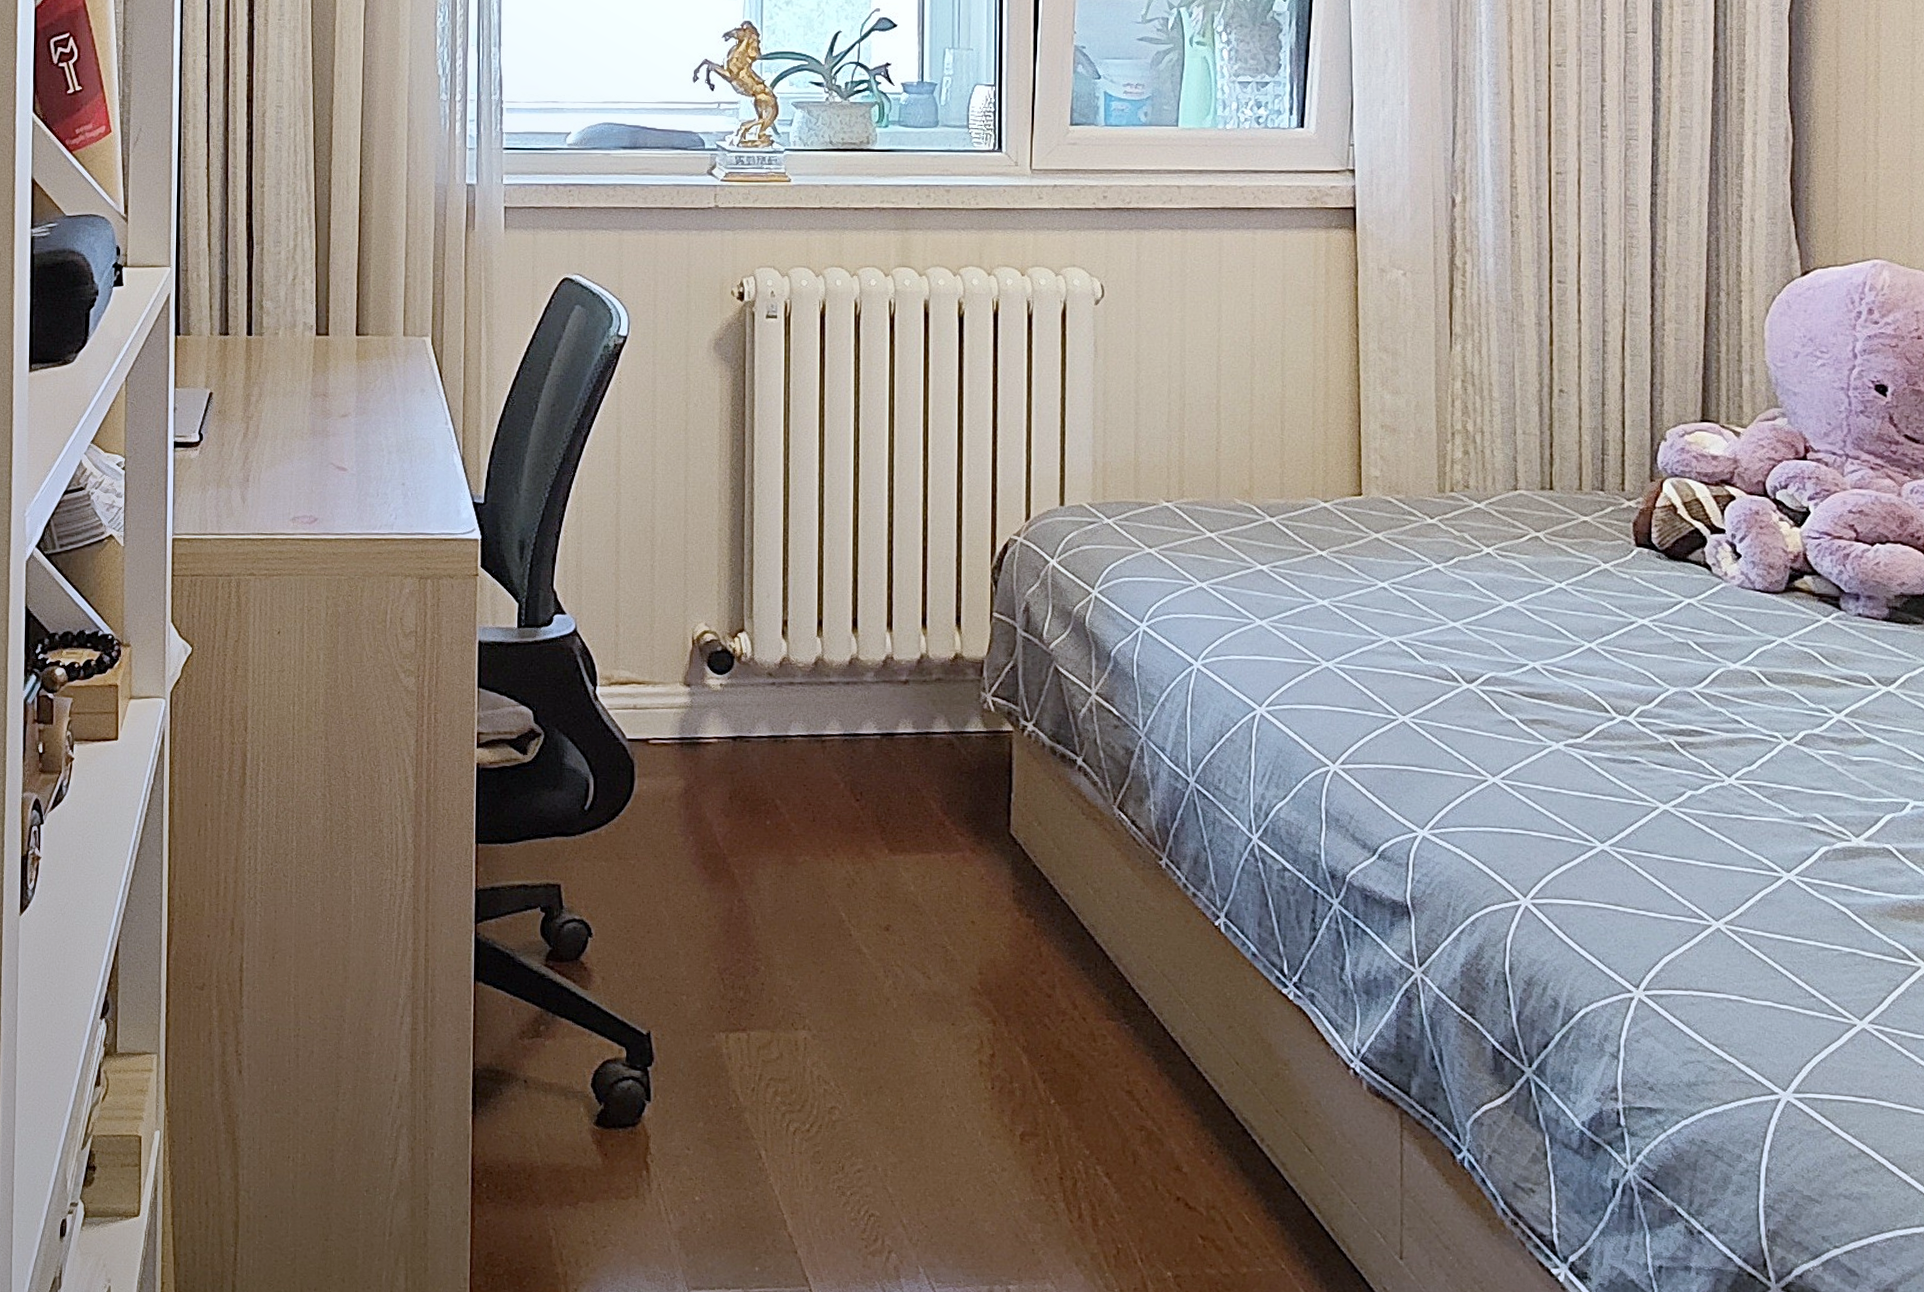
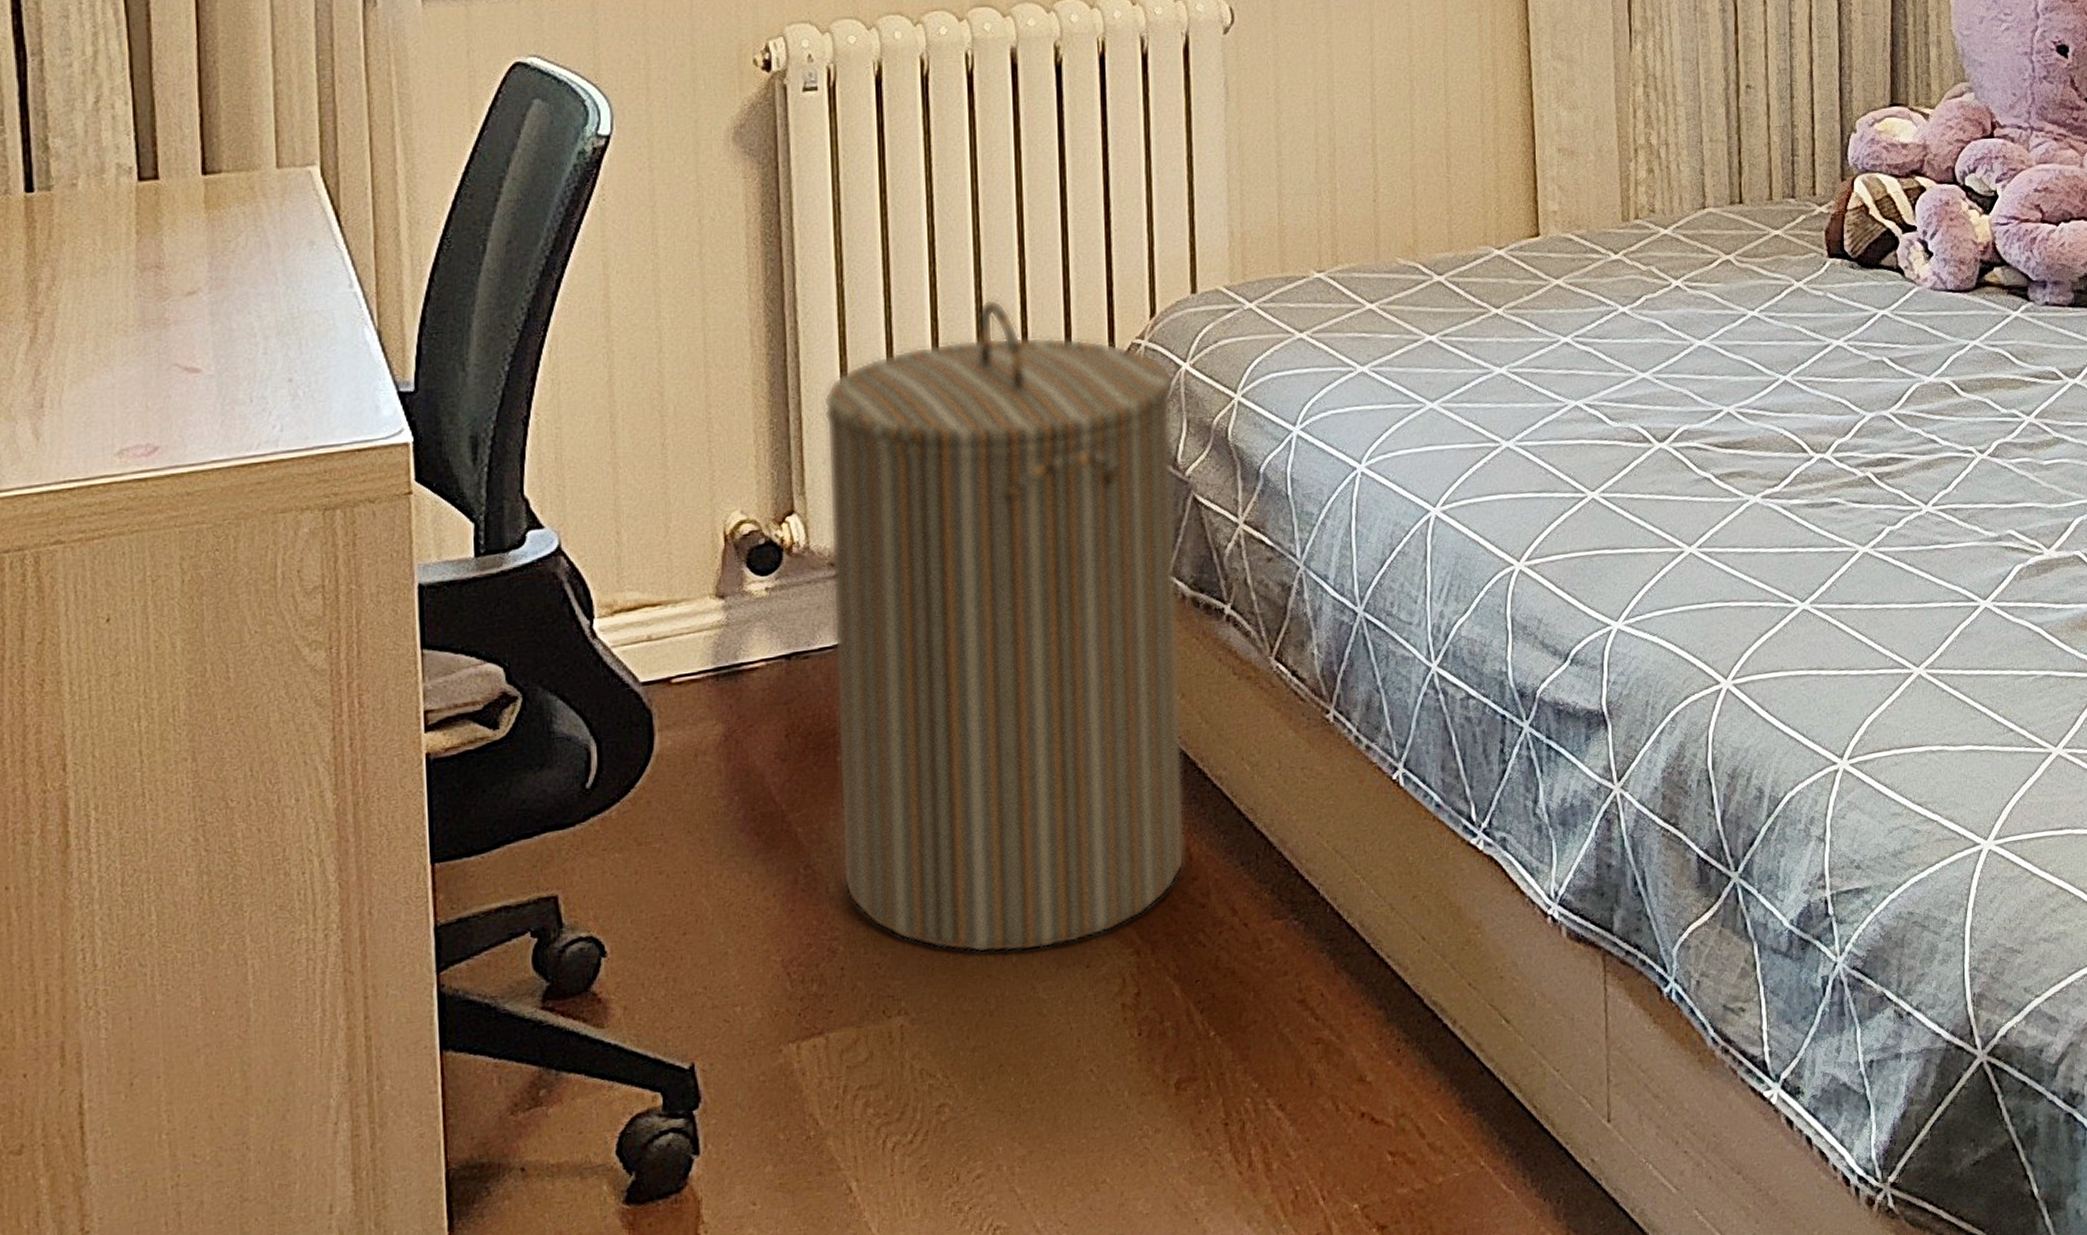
laundry hamper: none [766,490,1042,1003] -> present [822,299,1185,954]

